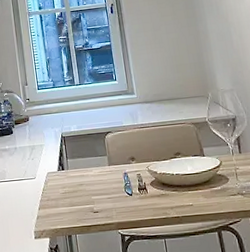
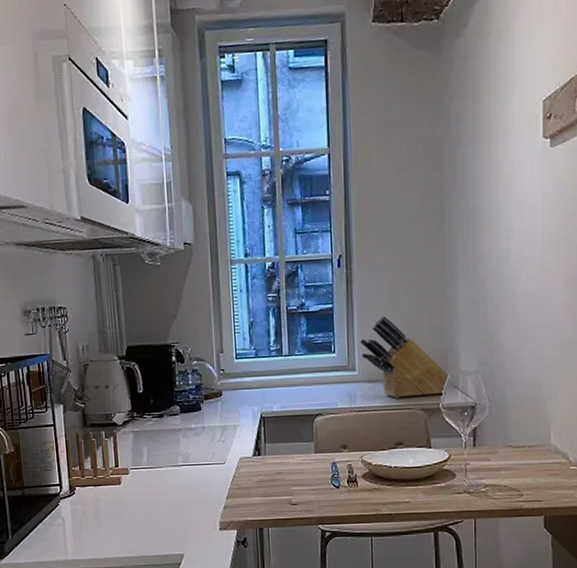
knife block: none [135,48,211,115] -> present [360,315,451,398]

